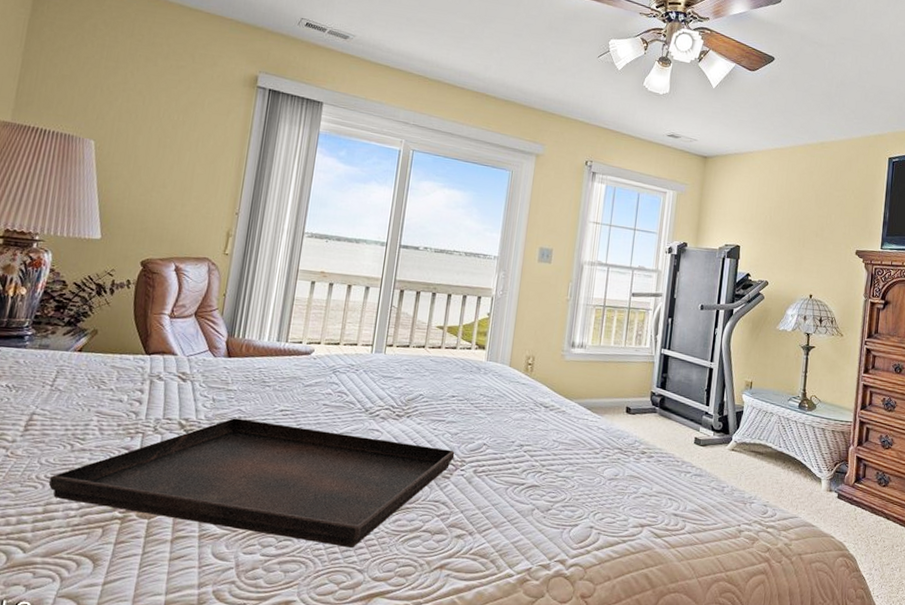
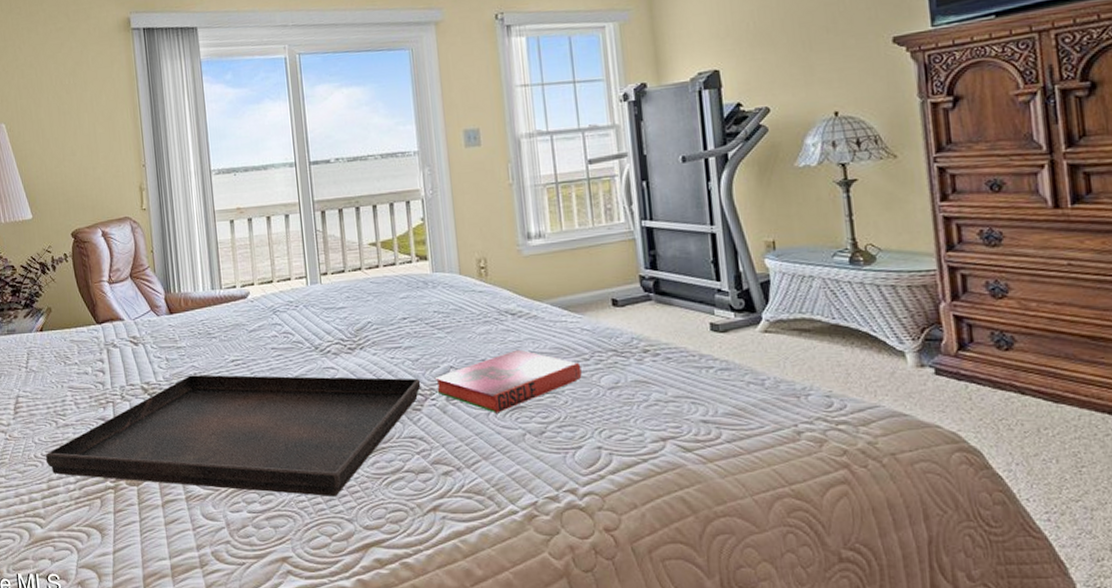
hardback book: none [466,437,591,489] -> present [434,349,582,413]

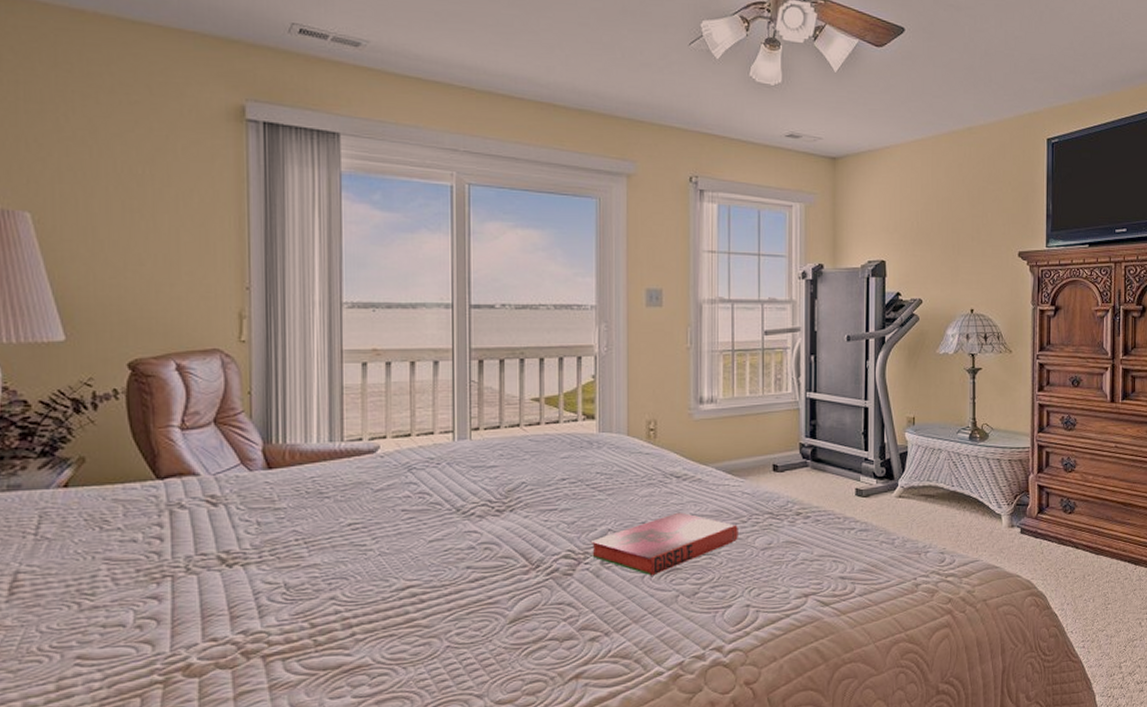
serving tray: present [46,374,421,497] -> none [58,540,575,673]

